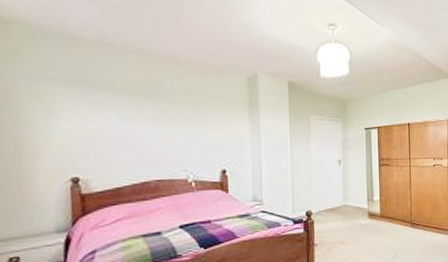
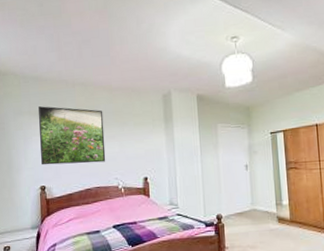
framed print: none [68,73,171,151] -> present [39,106,106,166]

